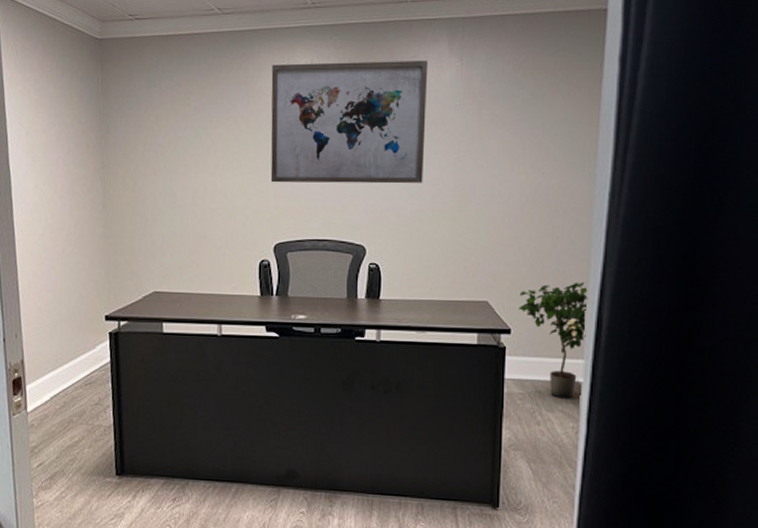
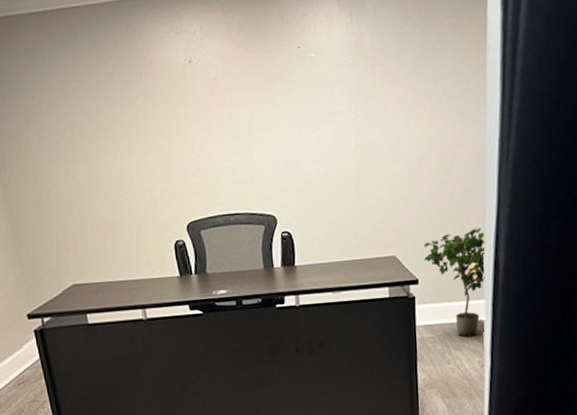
wall art: present [270,60,429,184] -> none [160,18,325,161]

